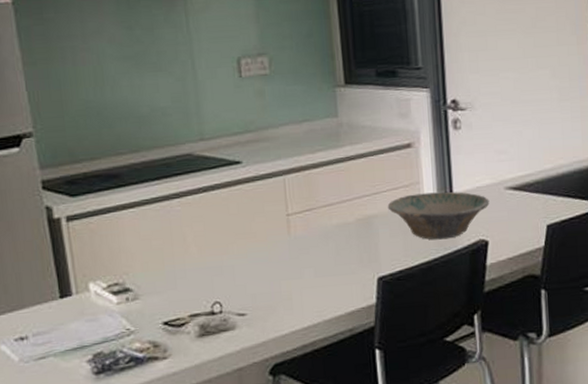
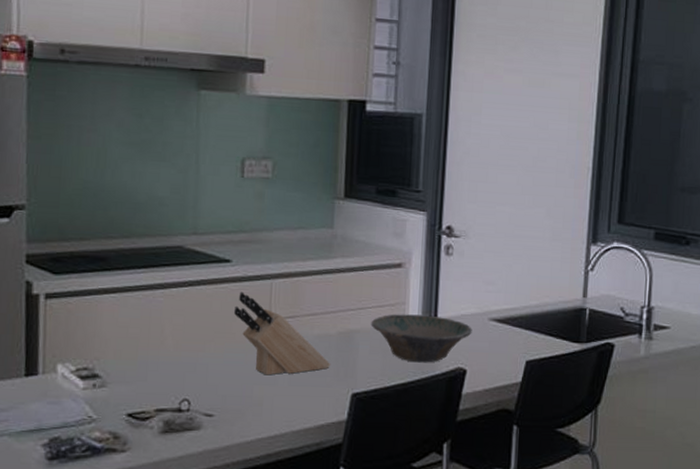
knife block: none [250,191,353,270] -> present [233,291,330,376]

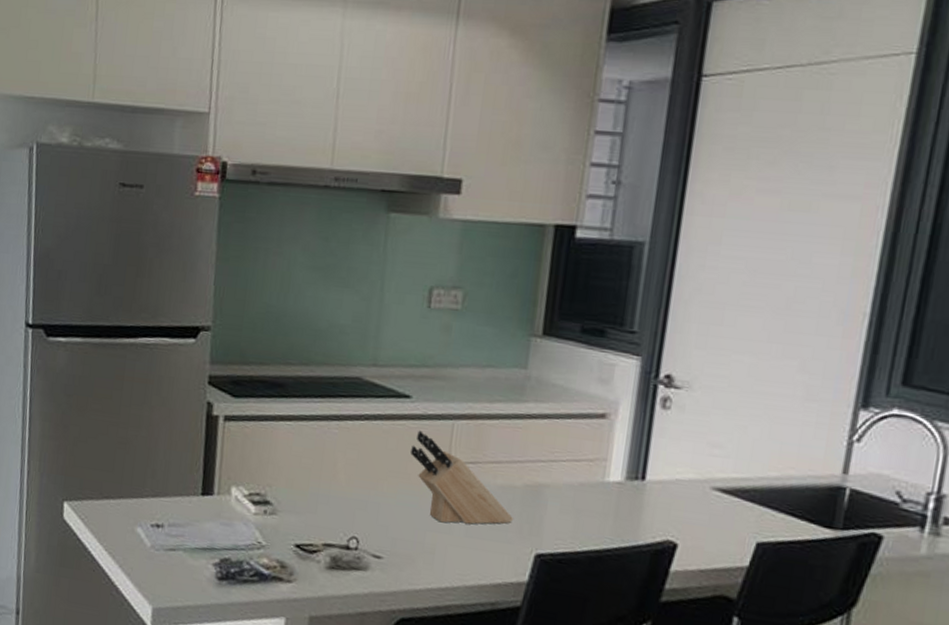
bowl: present [371,314,472,363] -> none [563,470,689,531]

